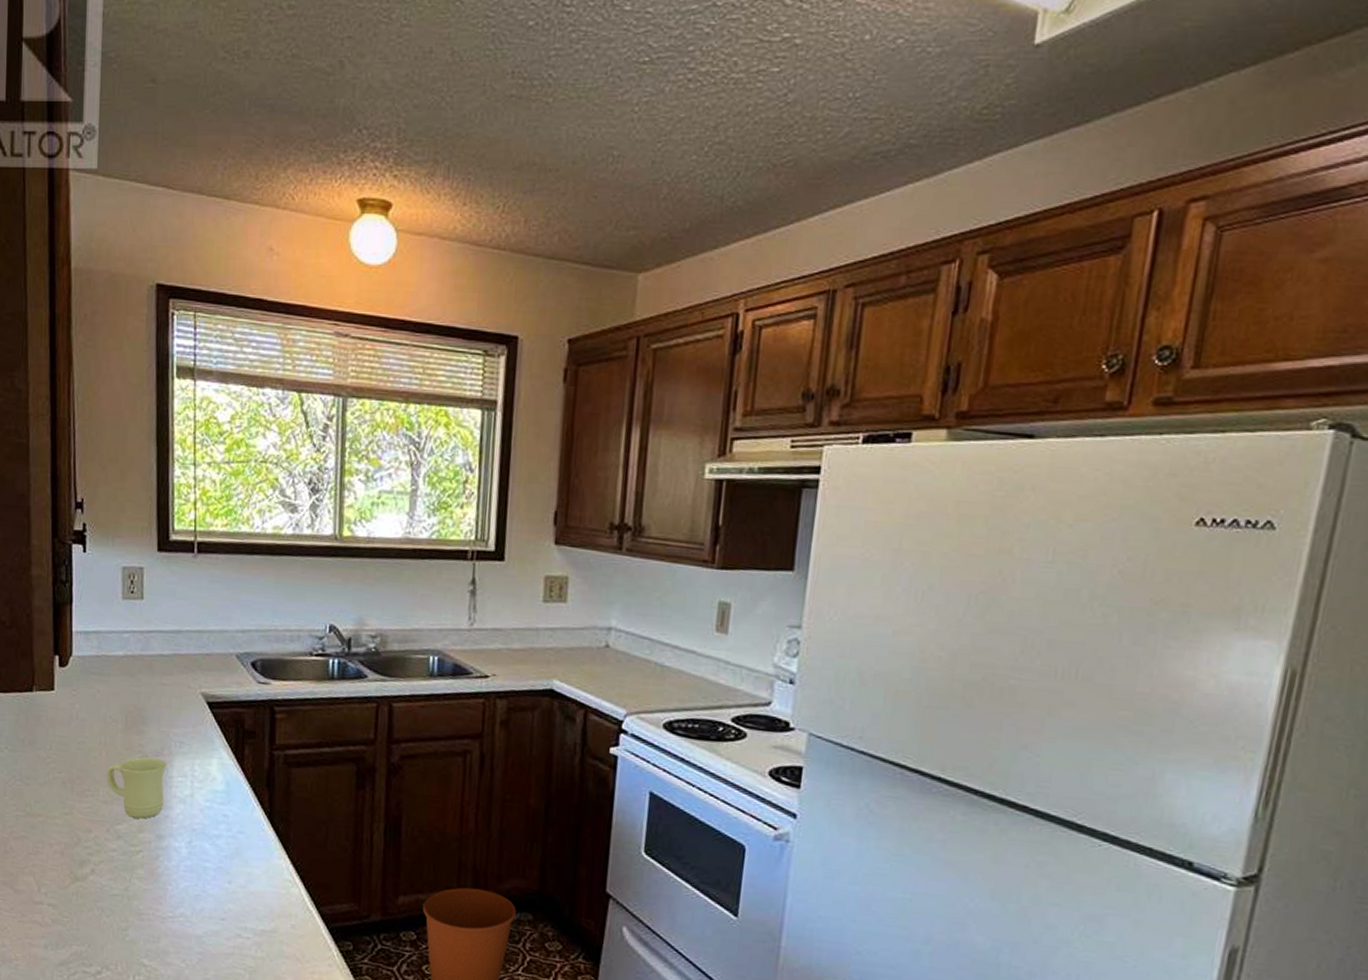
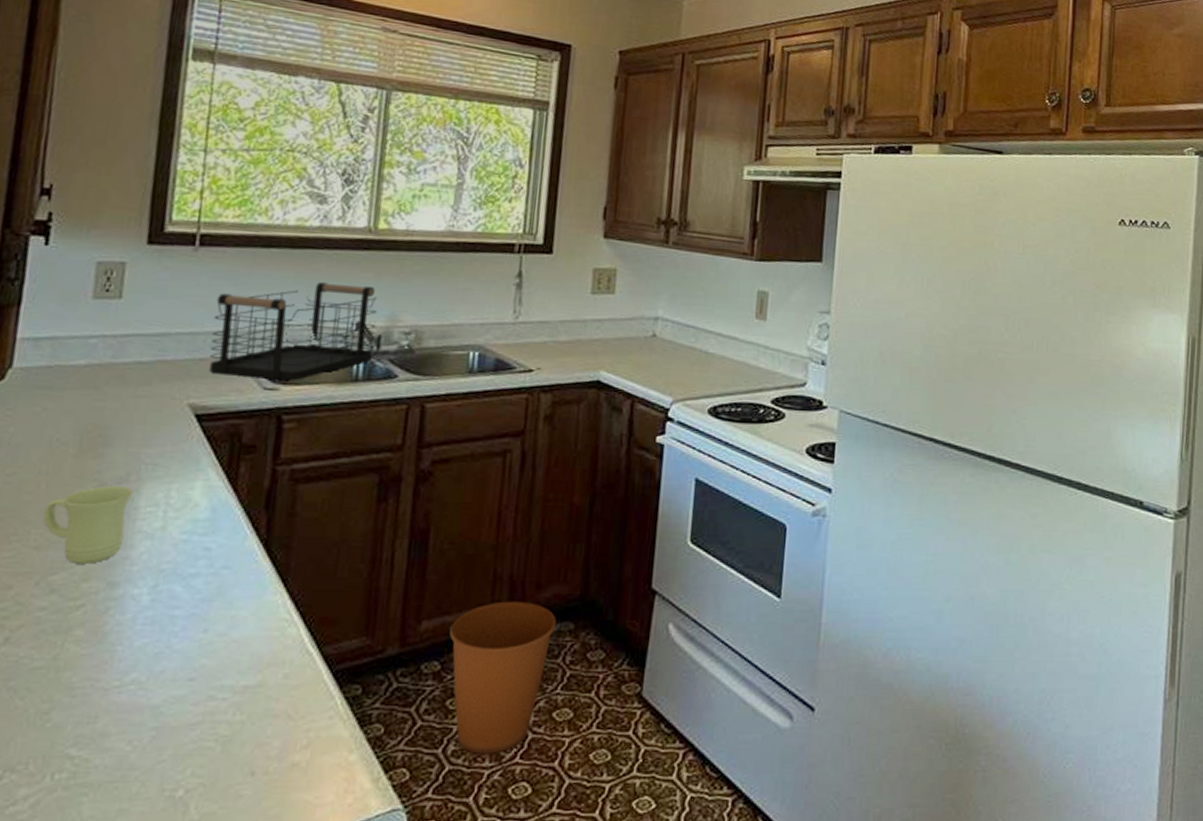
dish rack: none [213,587,346,677] -> present [209,282,377,382]

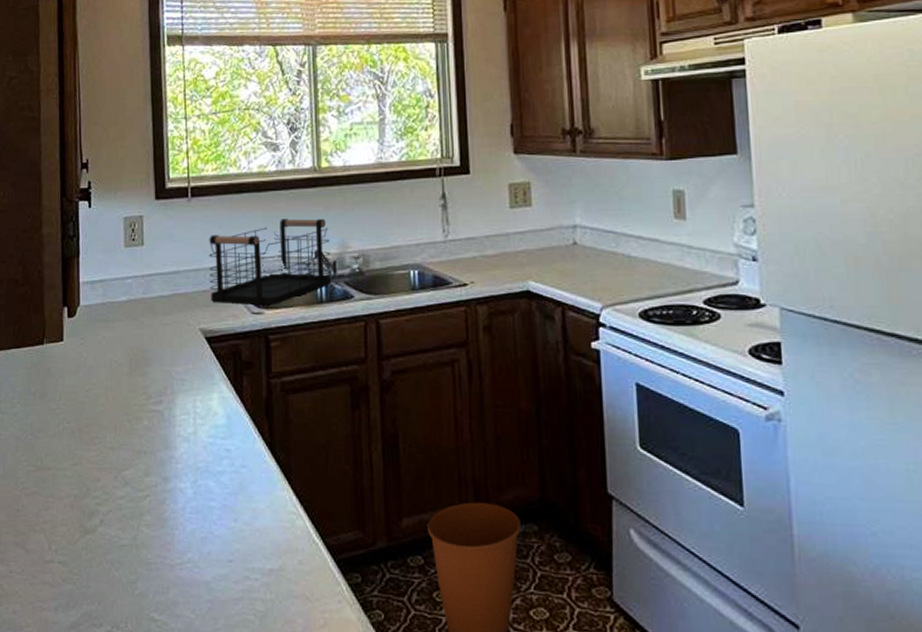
mug: present [43,486,134,564] -> none [113,398,171,462]

